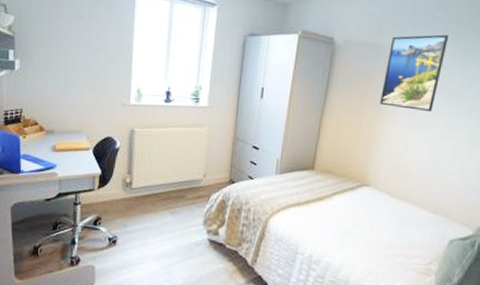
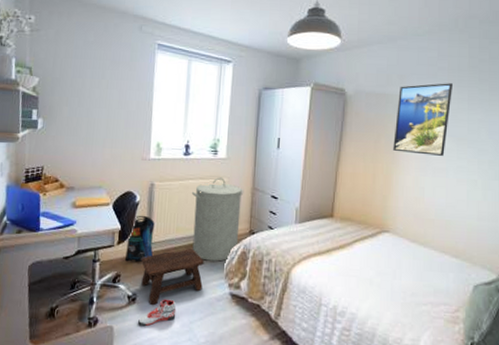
pouch: none [106,160,135,207] -> present [125,215,155,263]
sneaker: none [119,242,156,267] -> present [138,299,177,326]
stool: none [121,194,184,247] -> present [141,248,204,305]
laundry hamper: none [171,126,225,209] -> present [191,177,244,262]

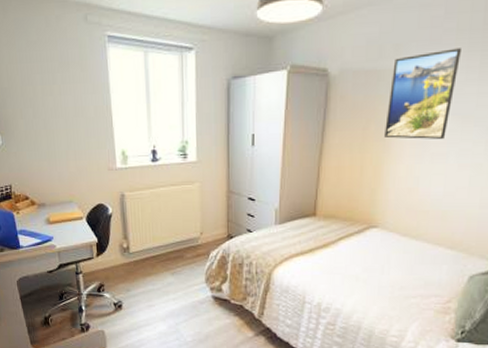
pouch: present [125,215,155,263] -> none [105,226,132,272]
sneaker: present [138,299,177,326] -> none [127,304,162,329]
stool: present [141,248,204,305] -> none [121,255,185,310]
laundry hamper: present [191,177,244,262] -> none [163,182,219,267]

